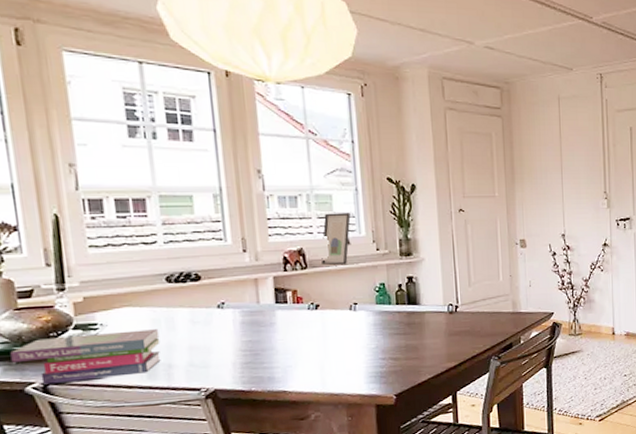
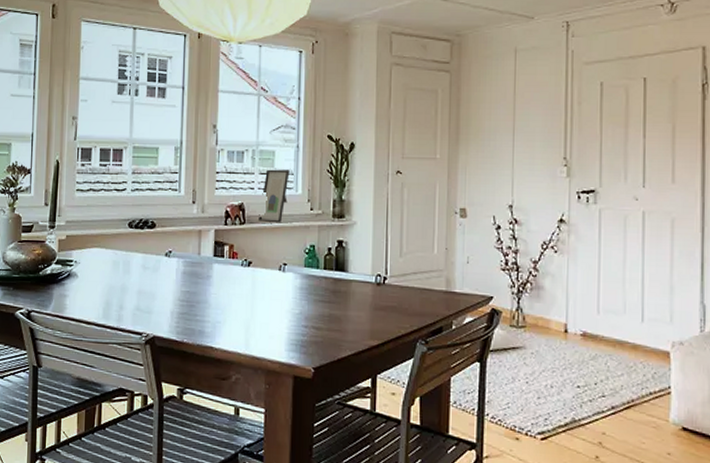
books: present [10,329,161,385] -> none [10,269,117,312]

